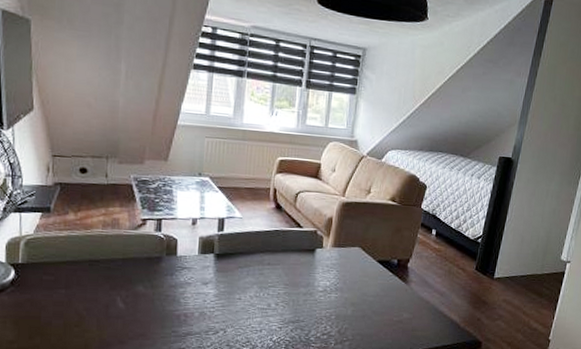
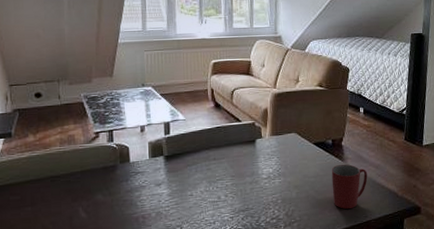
mug: none [390,286,431,334] -> present [331,164,368,209]

